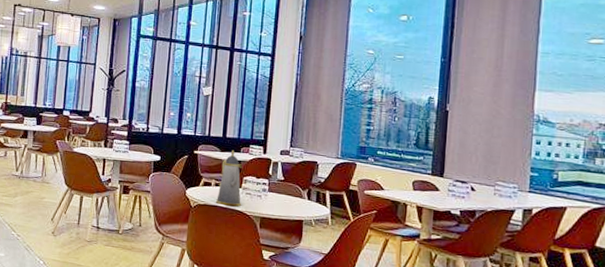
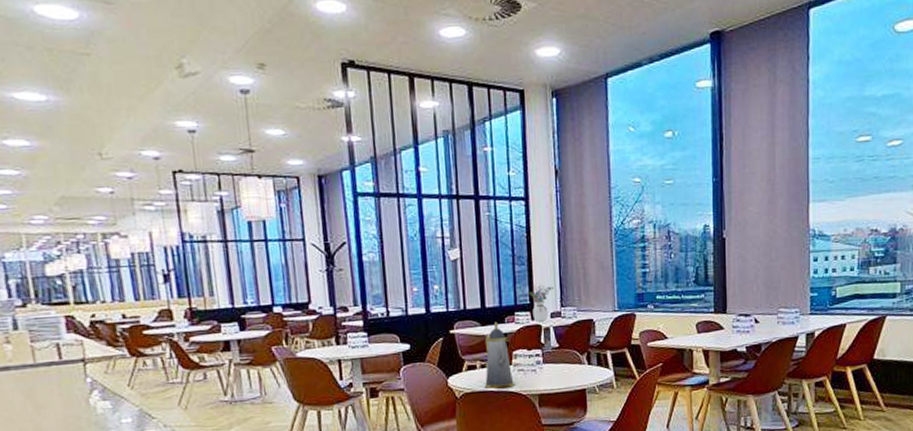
bouquet: none [263,124,286,157] -> present [527,283,553,322]

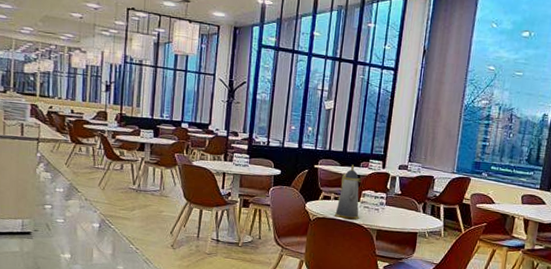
bouquet: present [527,283,553,322] -> none [383,139,405,171]

